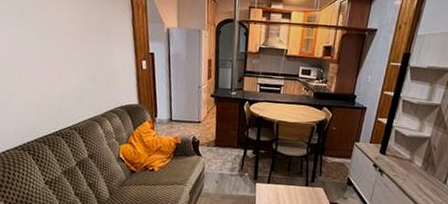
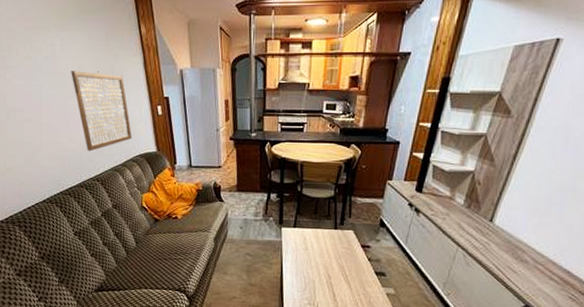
wall art: none [57,21,115,101] -> present [71,71,132,152]

